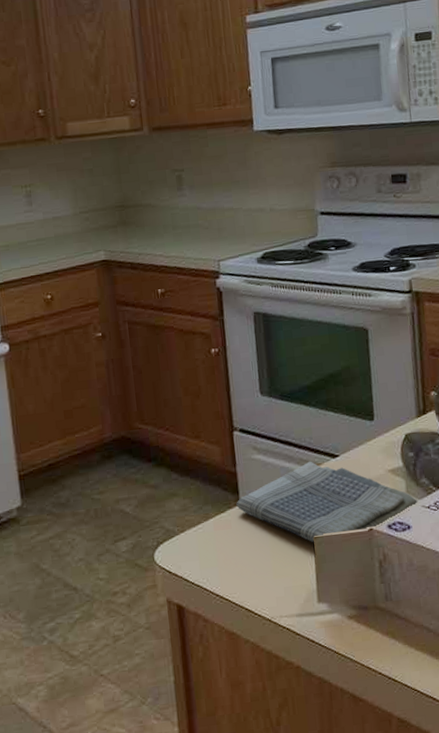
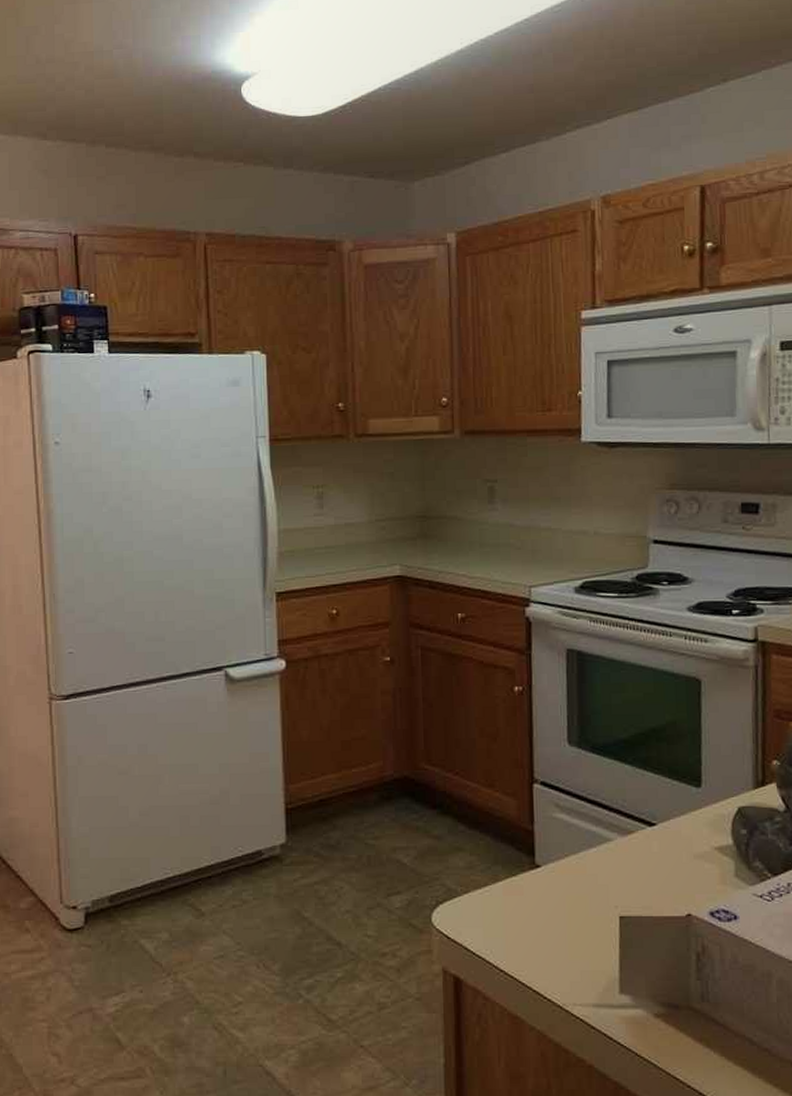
dish towel: present [236,461,418,543] -> none [531,827,748,923]

